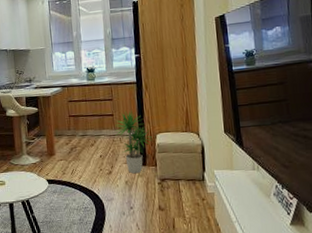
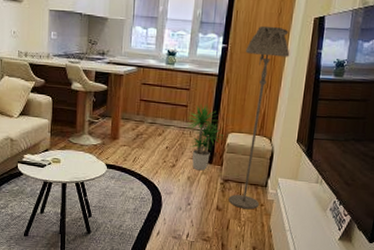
floor lamp: none [158,31,201,206] -> present [228,25,290,210]

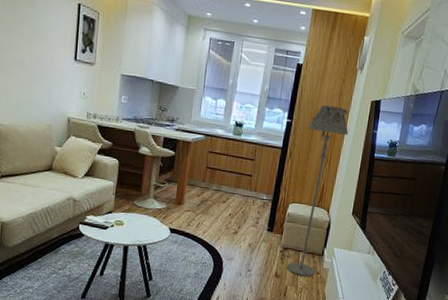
potted plant: present [185,103,224,171] -> none [249,174,285,238]

